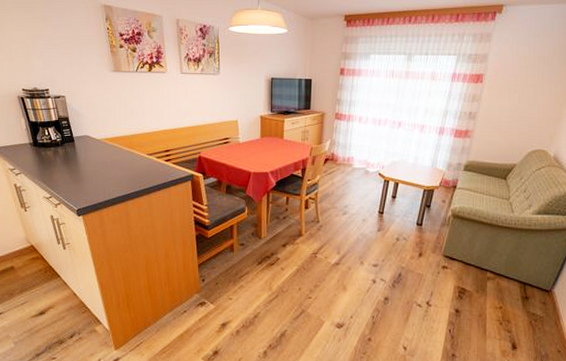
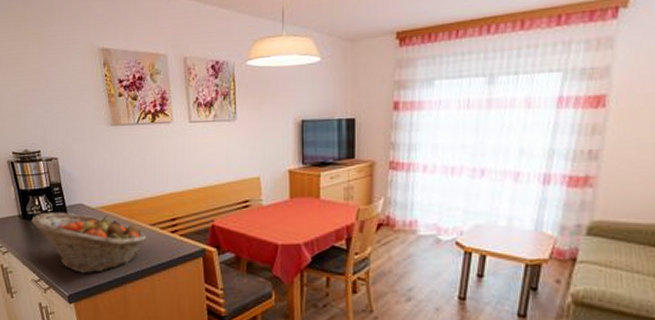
fruit basket: none [41,141,145,192] -> present [30,212,147,273]

